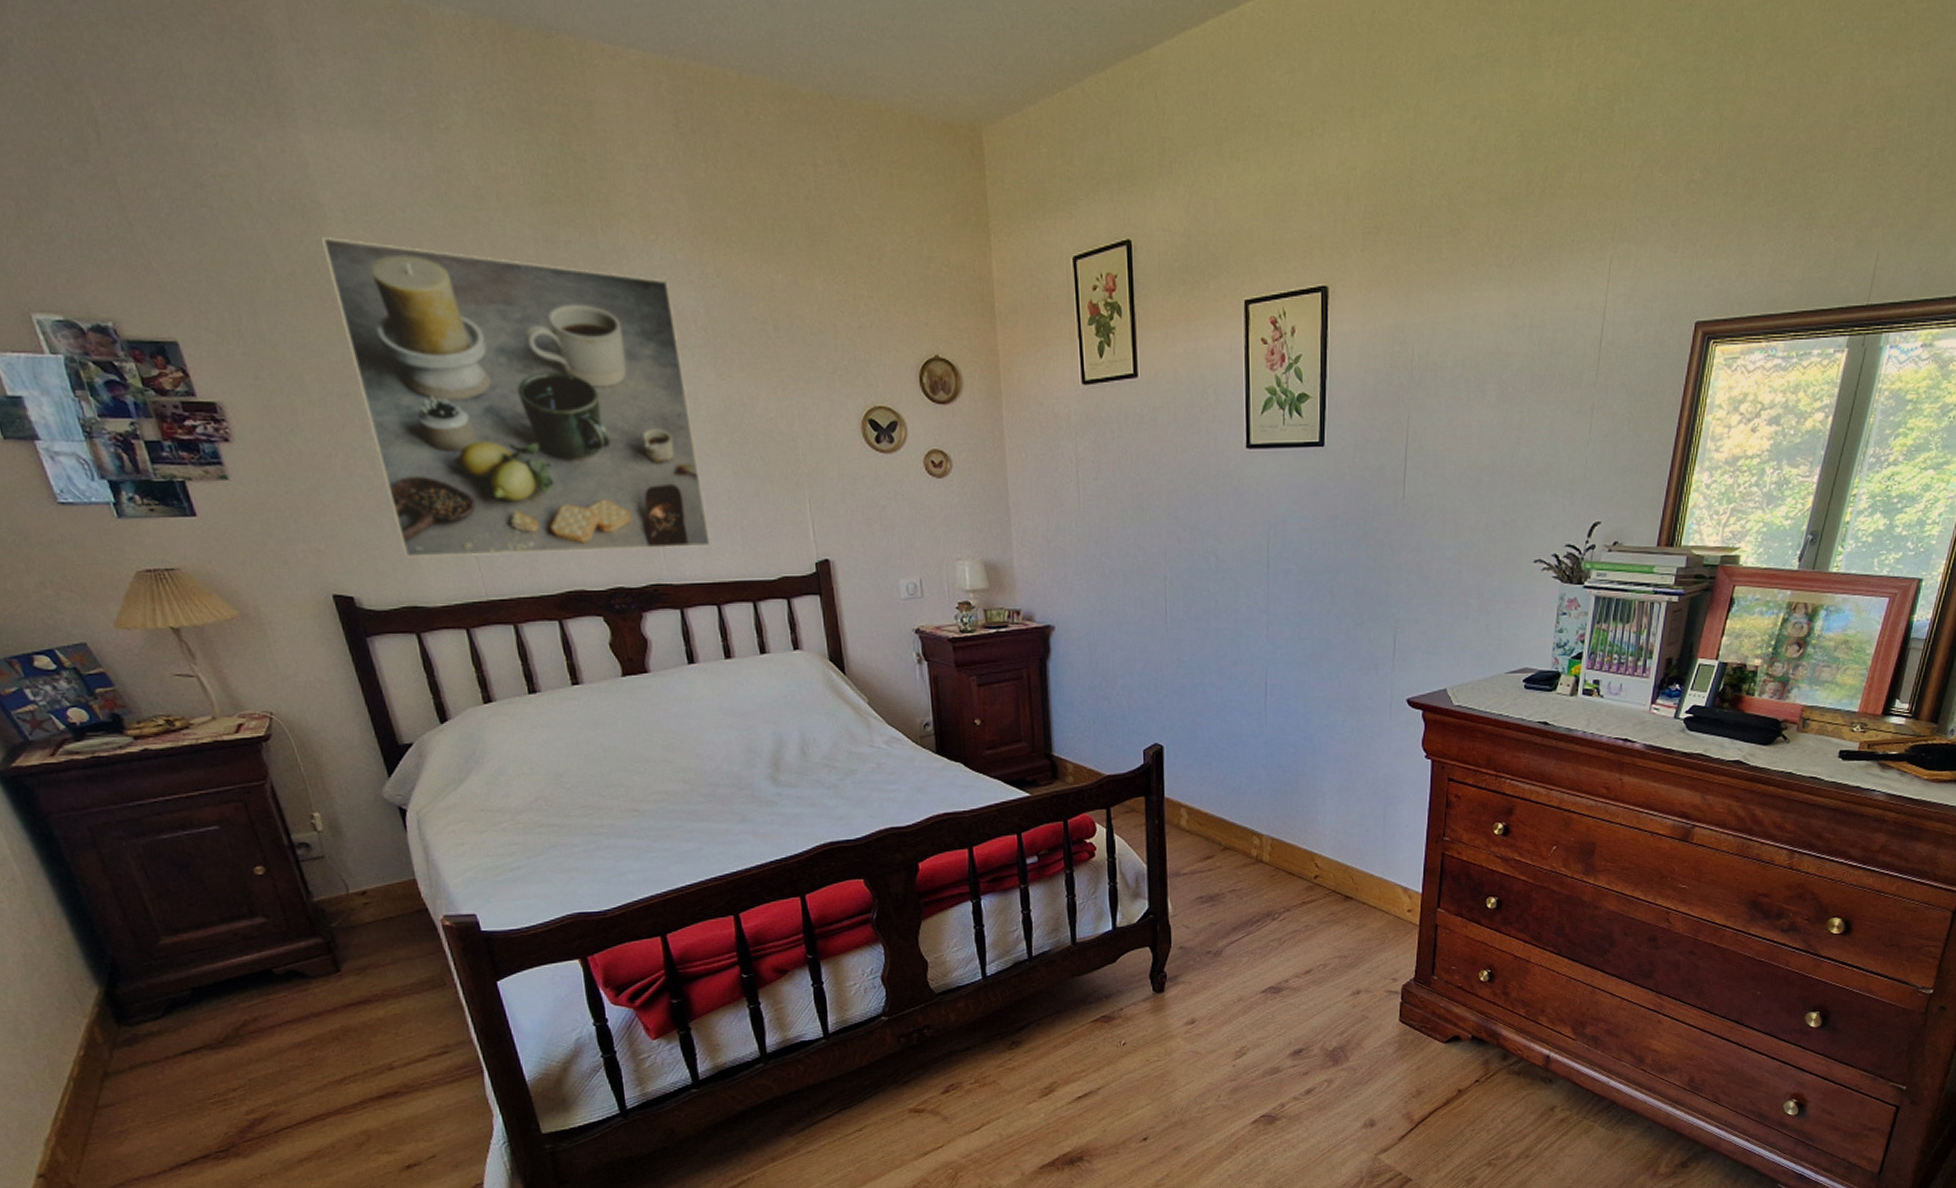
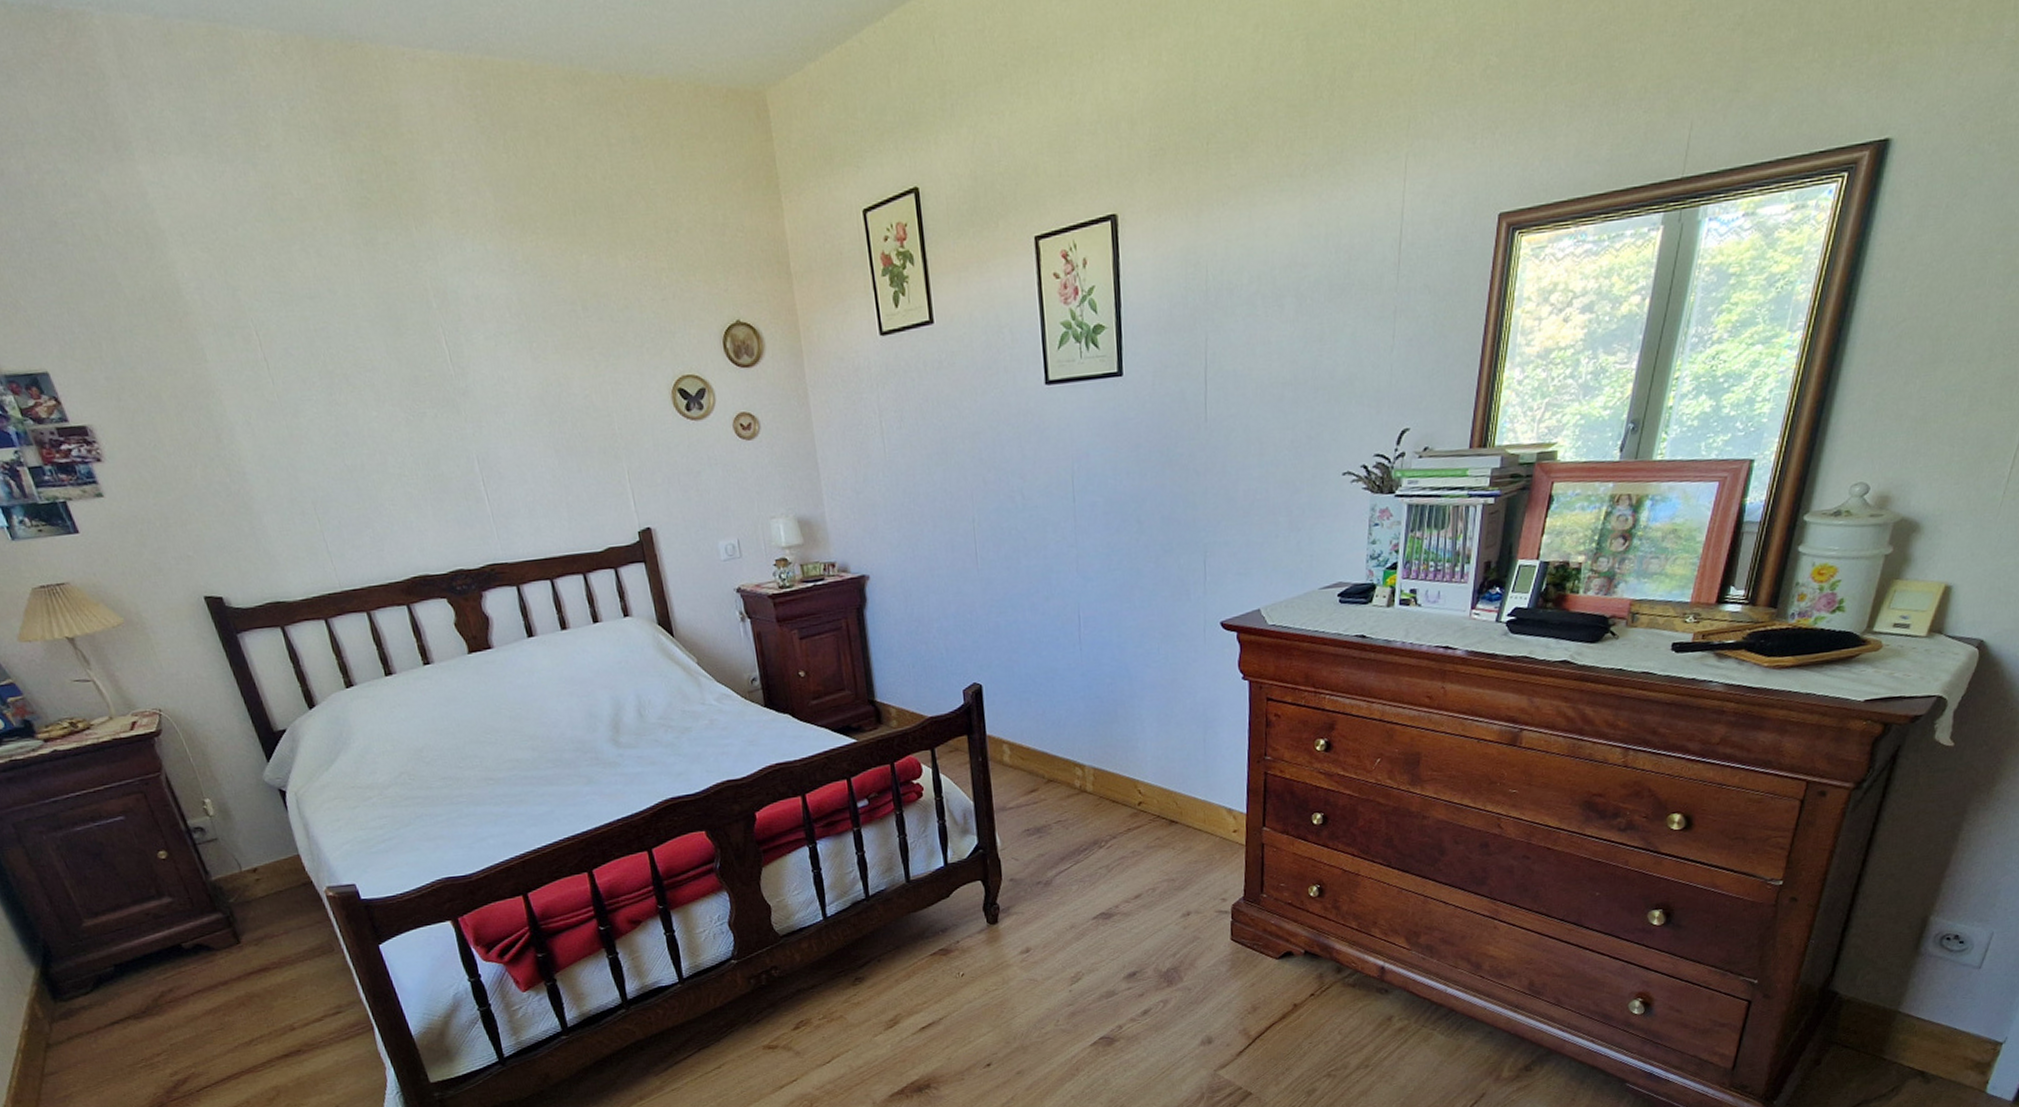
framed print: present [320,238,710,558] -> none [164,261,539,557]

